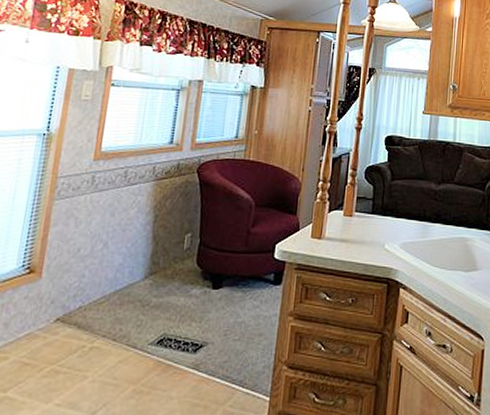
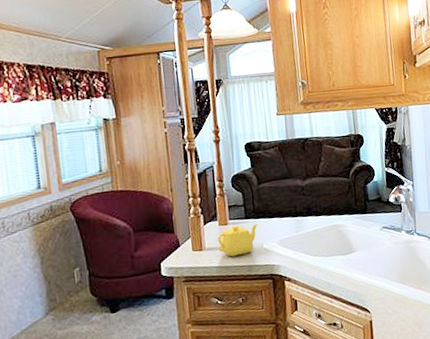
teapot: none [337,218,385,252] -> present [218,223,259,257]

